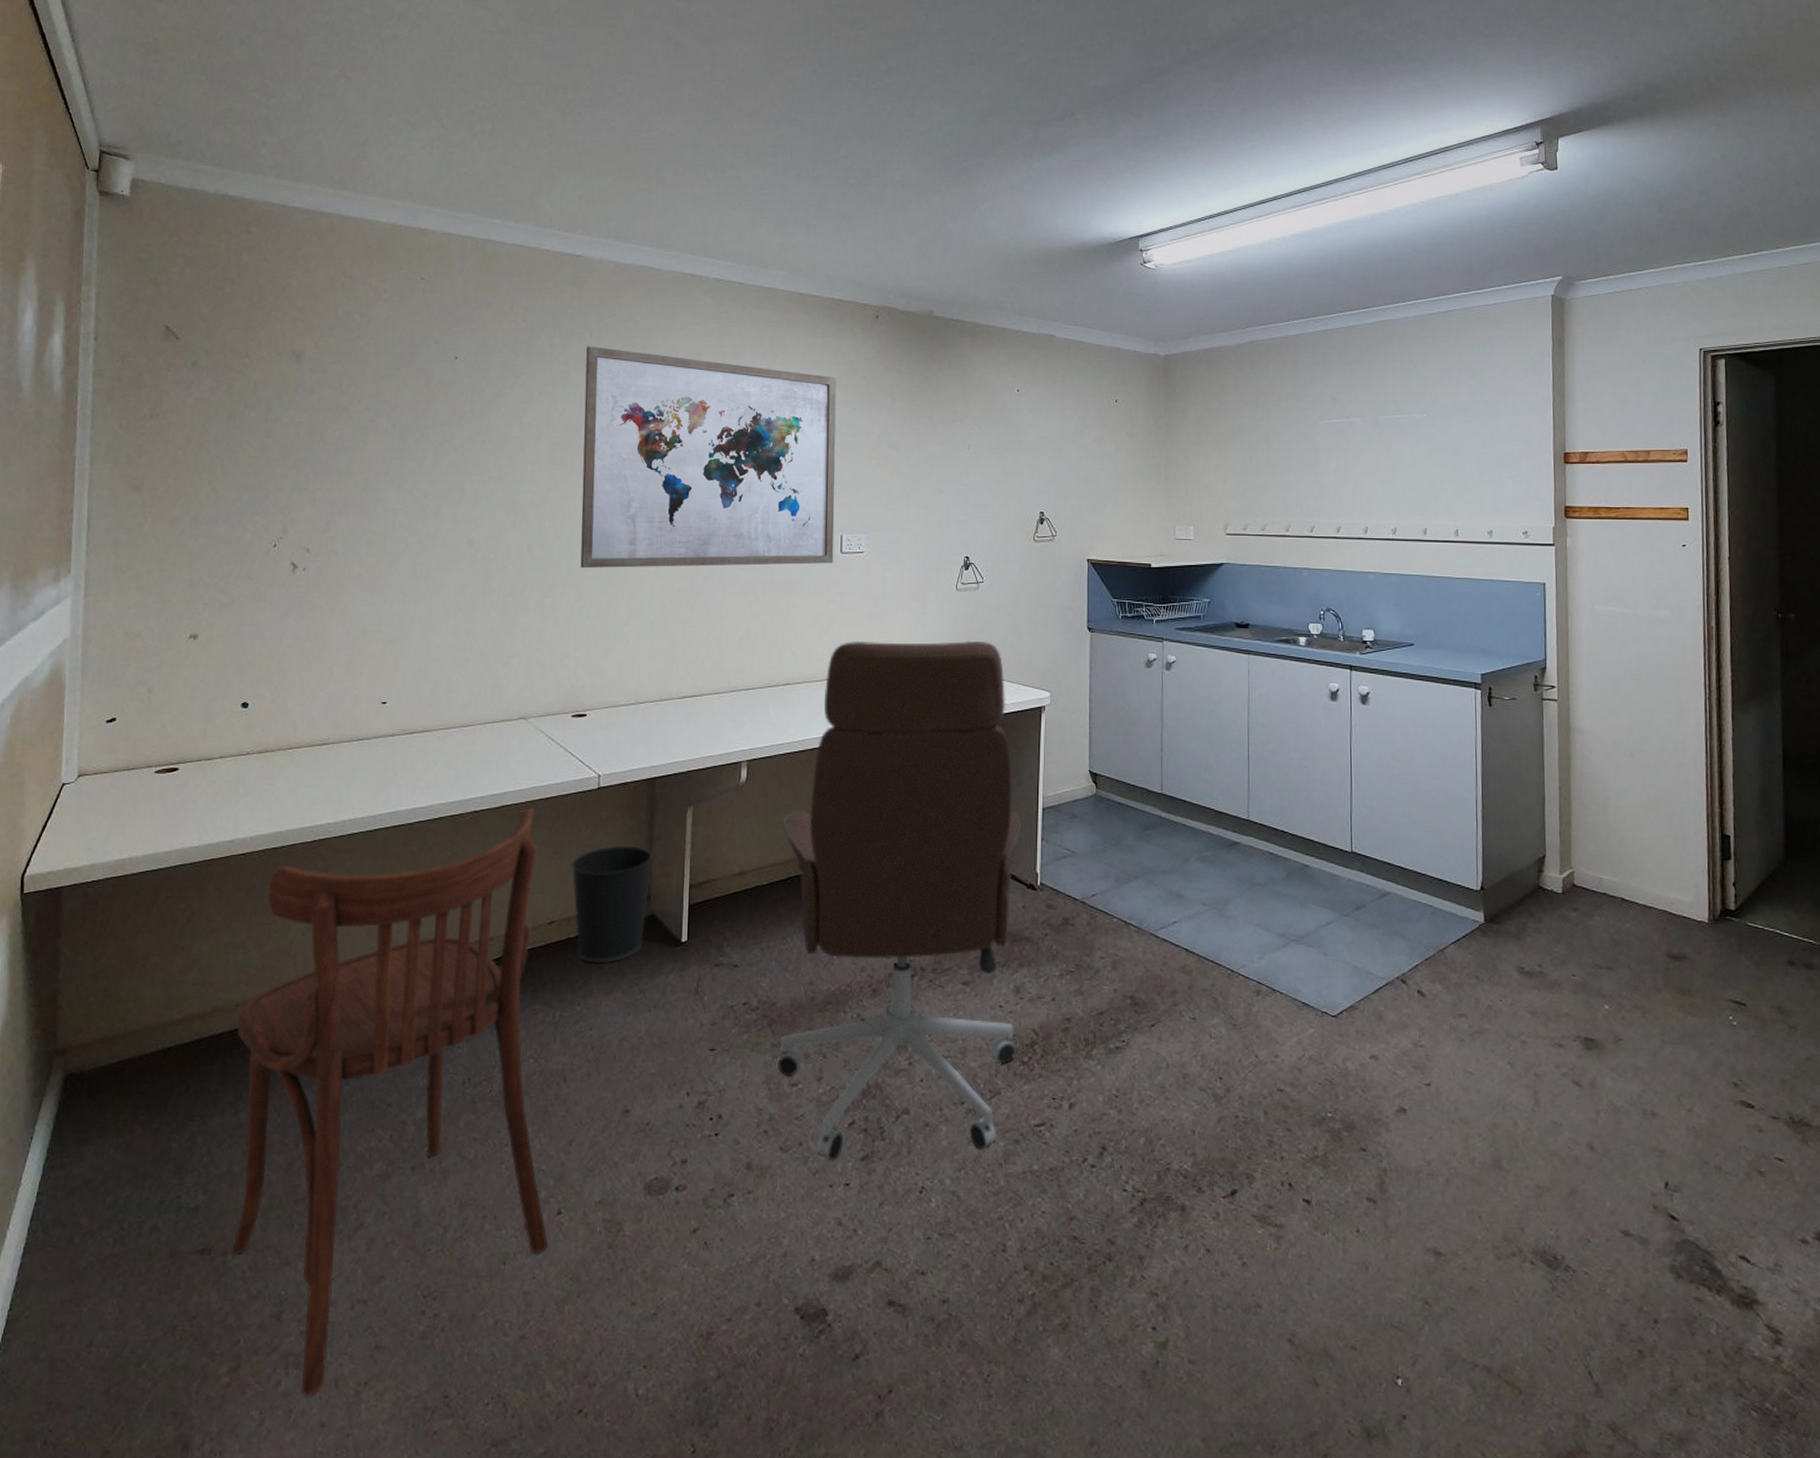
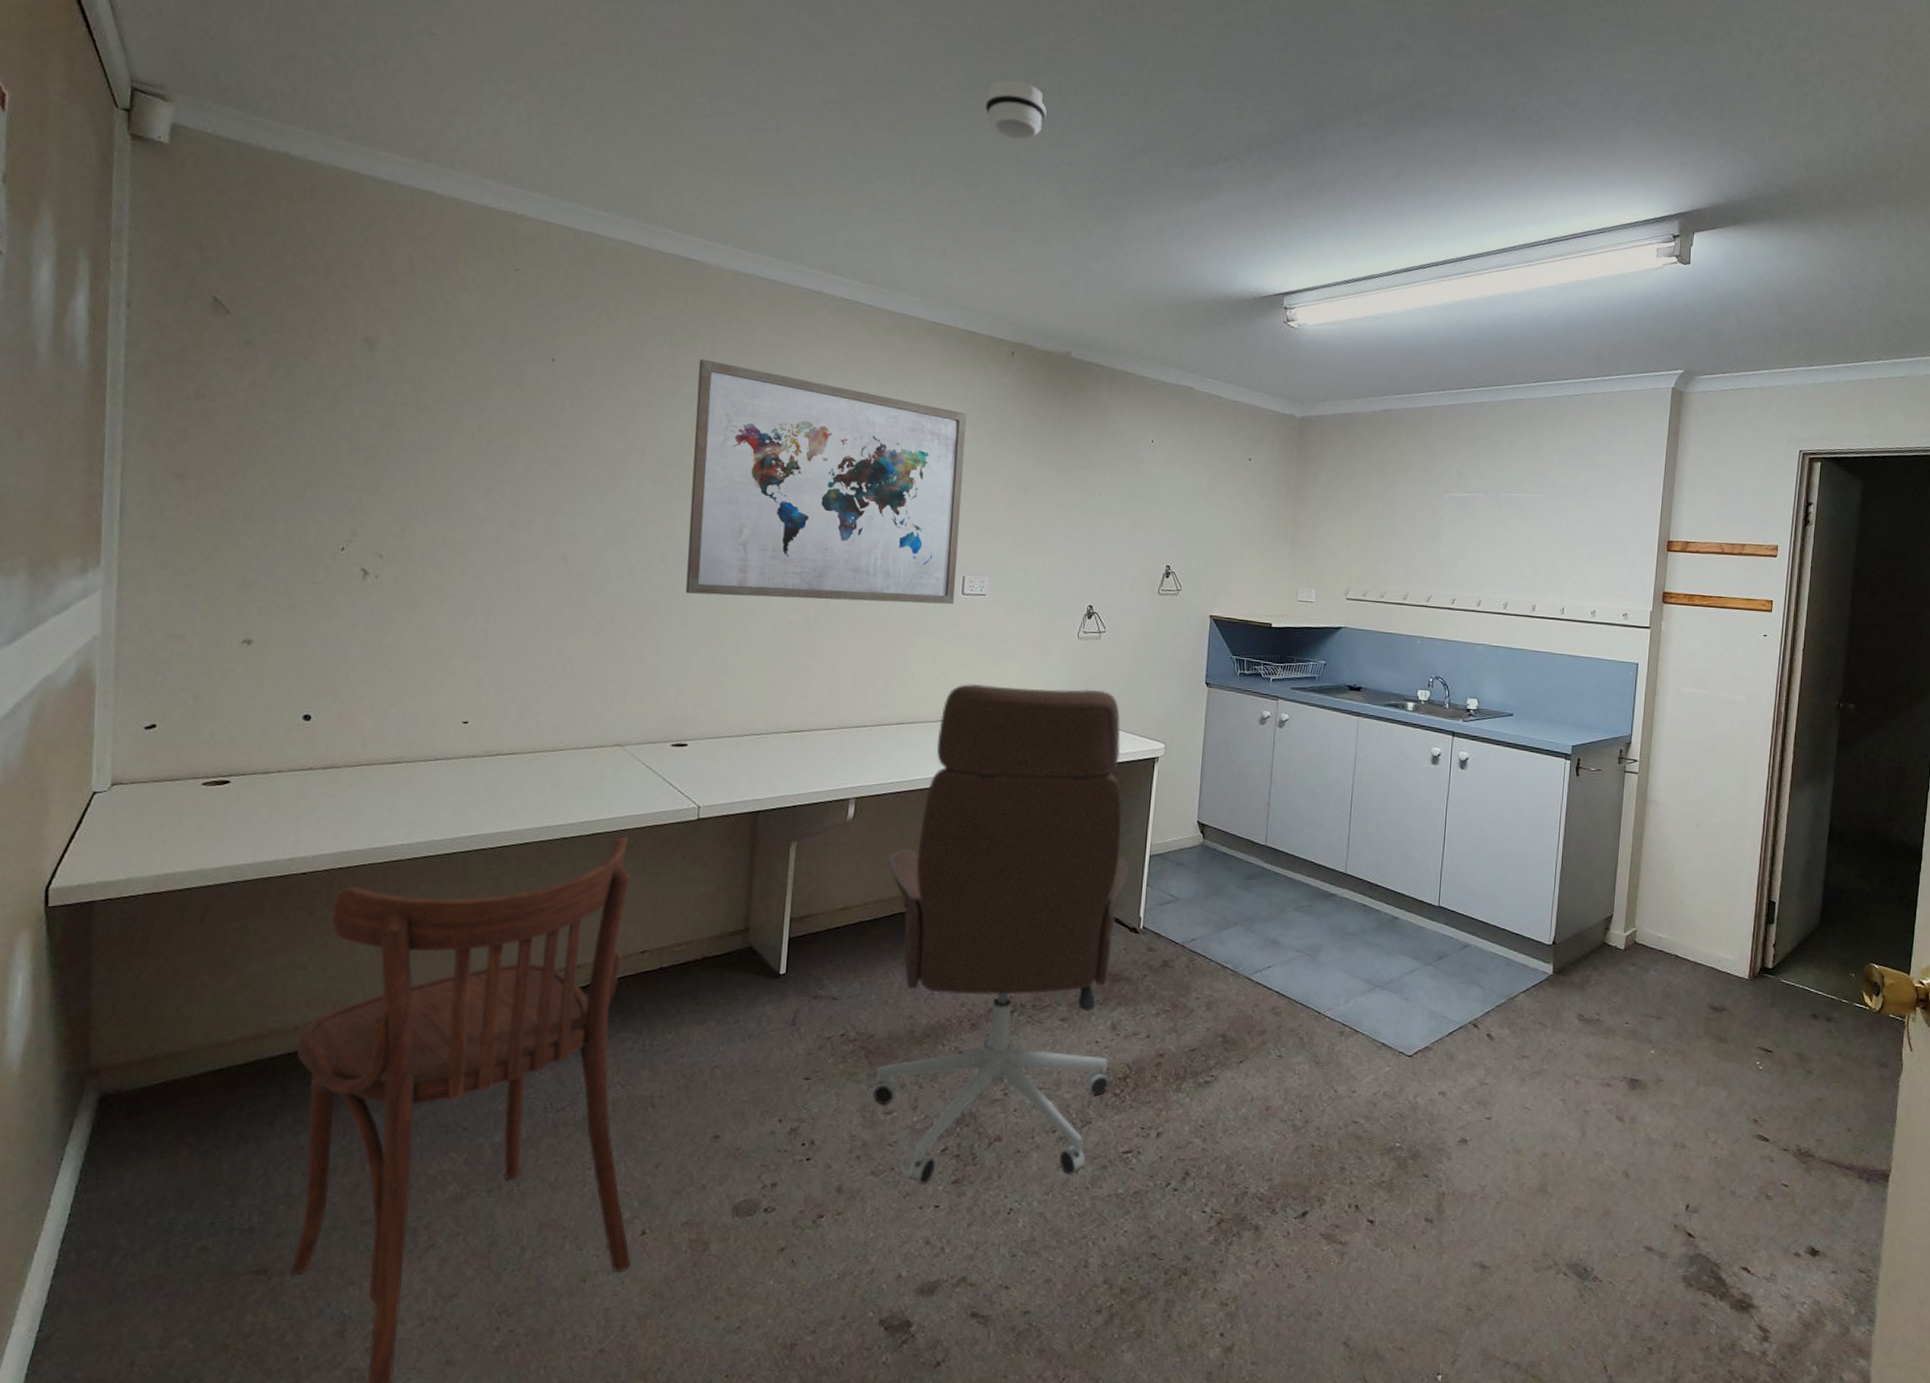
wastebasket: present [571,845,653,963] -> none [666,877,754,993]
smoke detector: none [838,62,897,116] -> present [985,79,1047,140]

